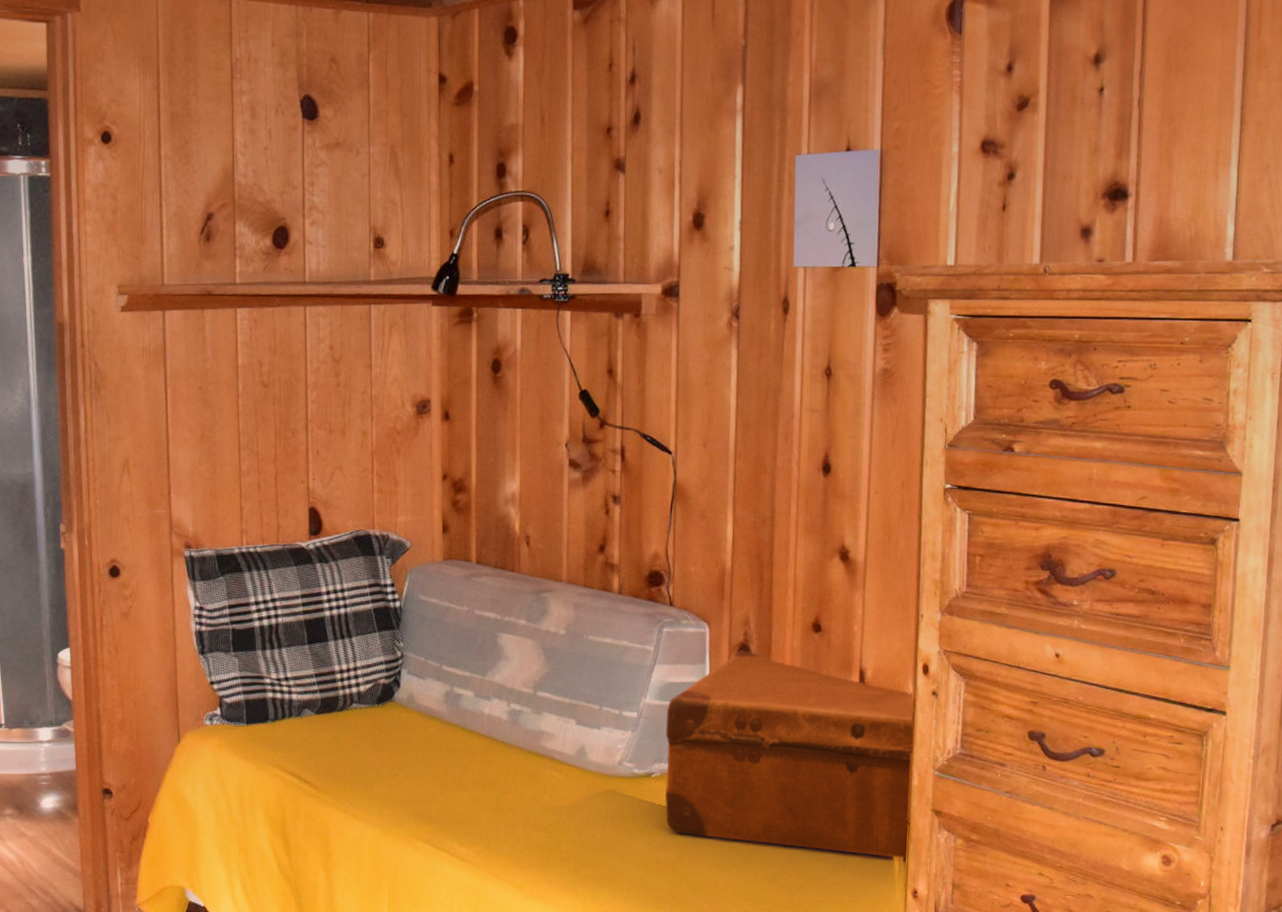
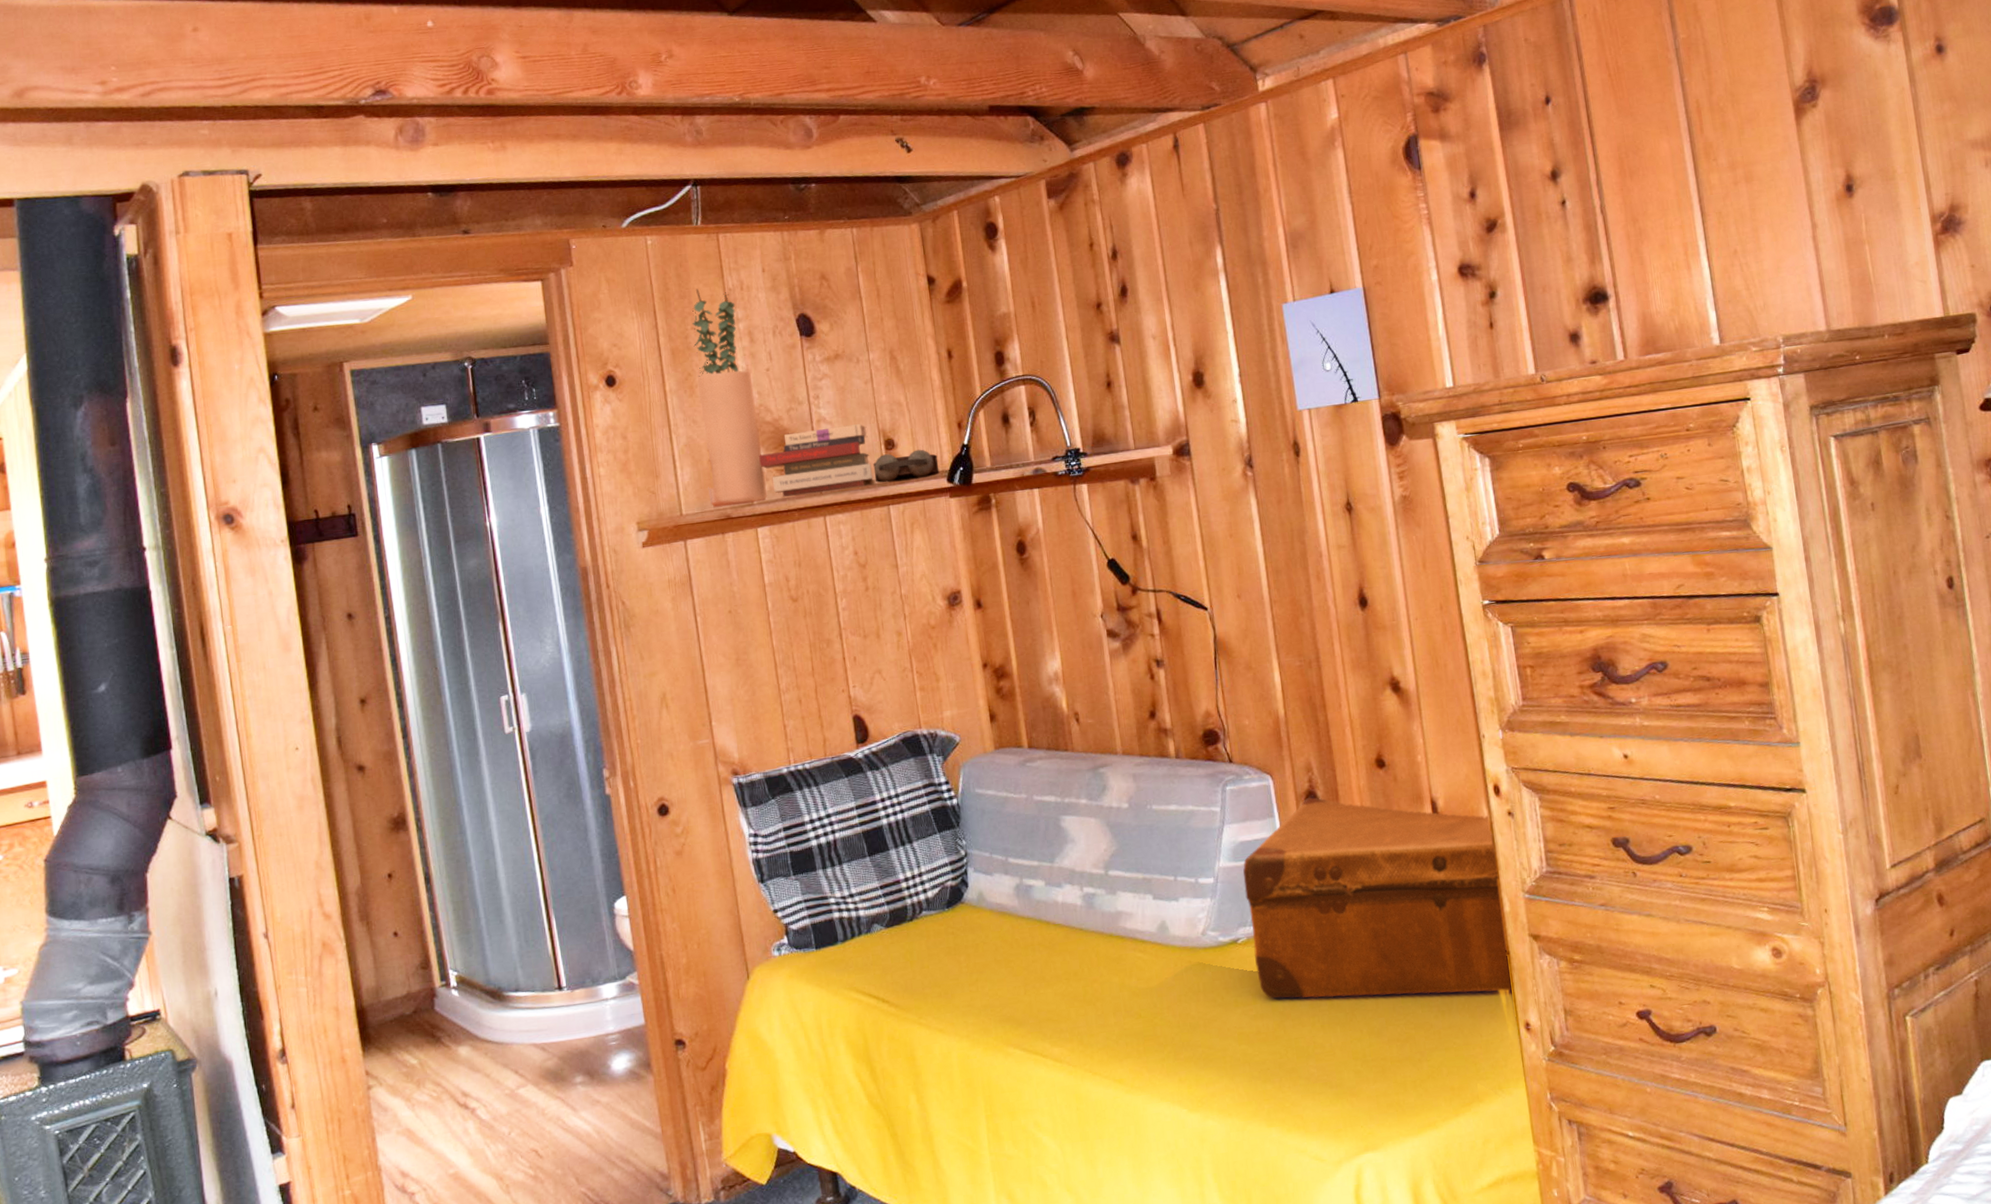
vase: none [192,54,251,283] -> present [692,288,768,508]
books: none [247,217,361,283] -> present [759,424,876,498]
alarm clock: none [359,252,426,282] -> present [873,449,940,483]

